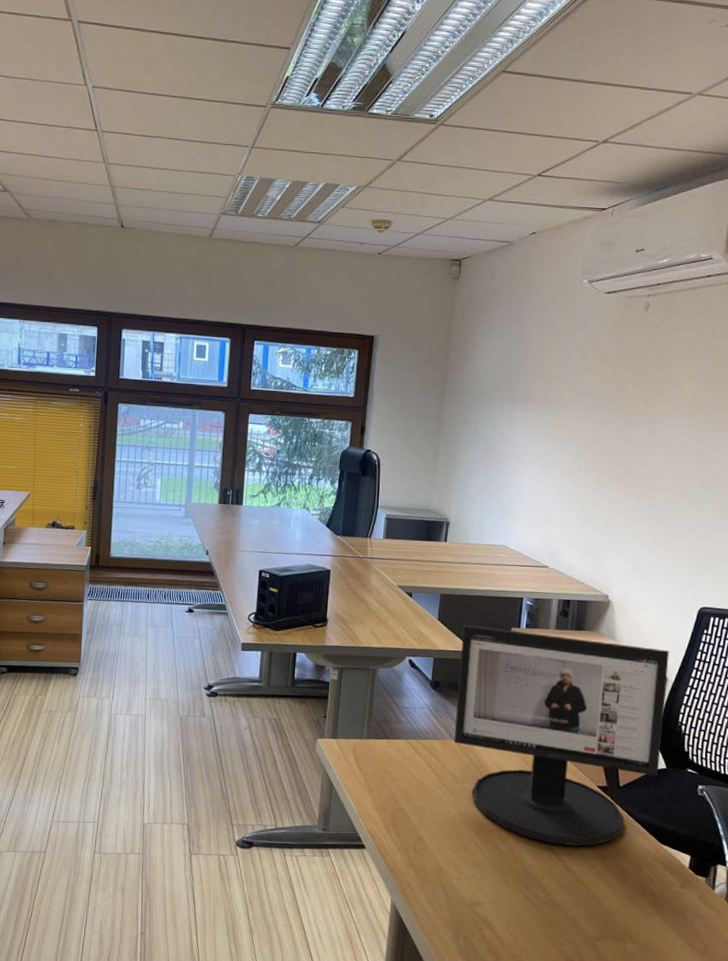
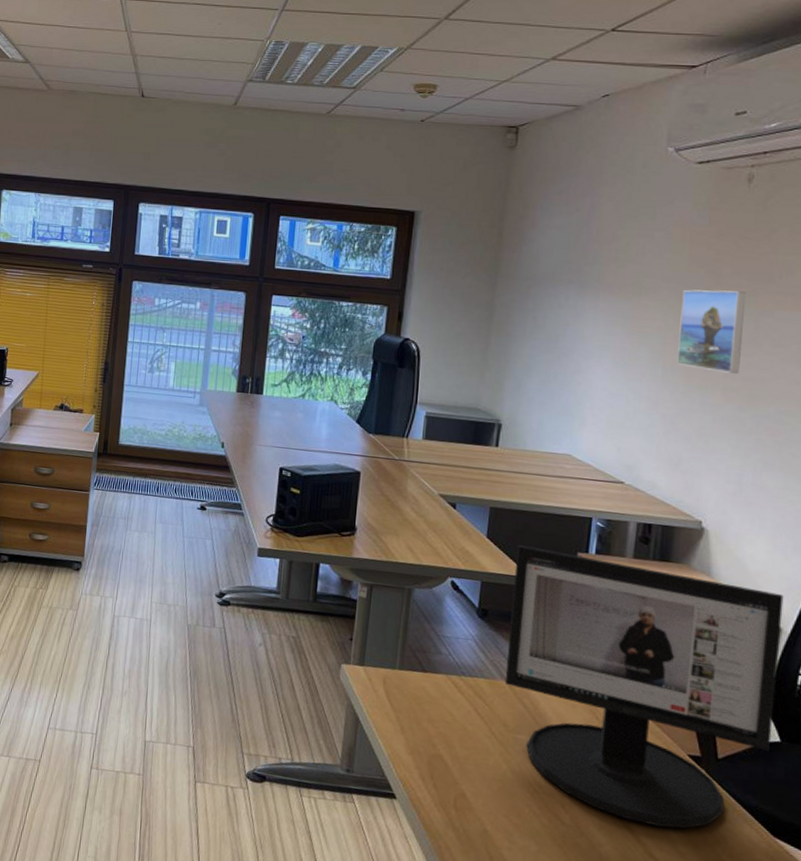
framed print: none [590,401,644,471] -> present [677,289,747,374]

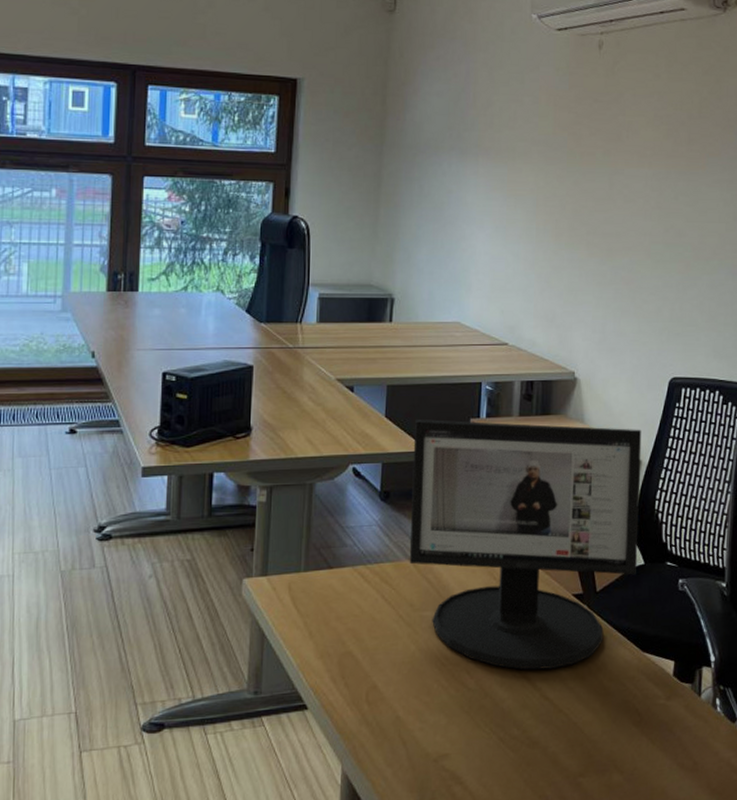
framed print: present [677,289,747,374] -> none [548,151,602,229]

